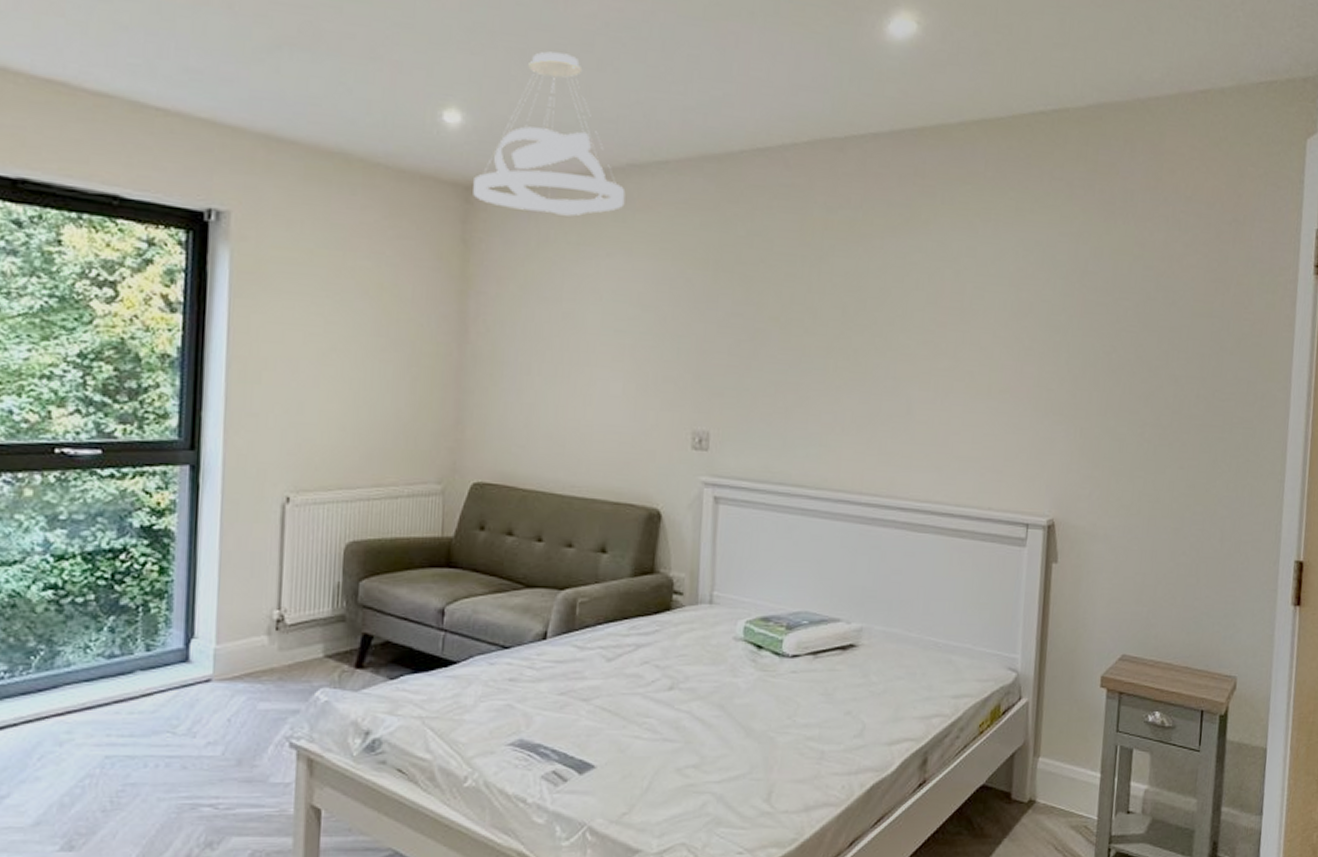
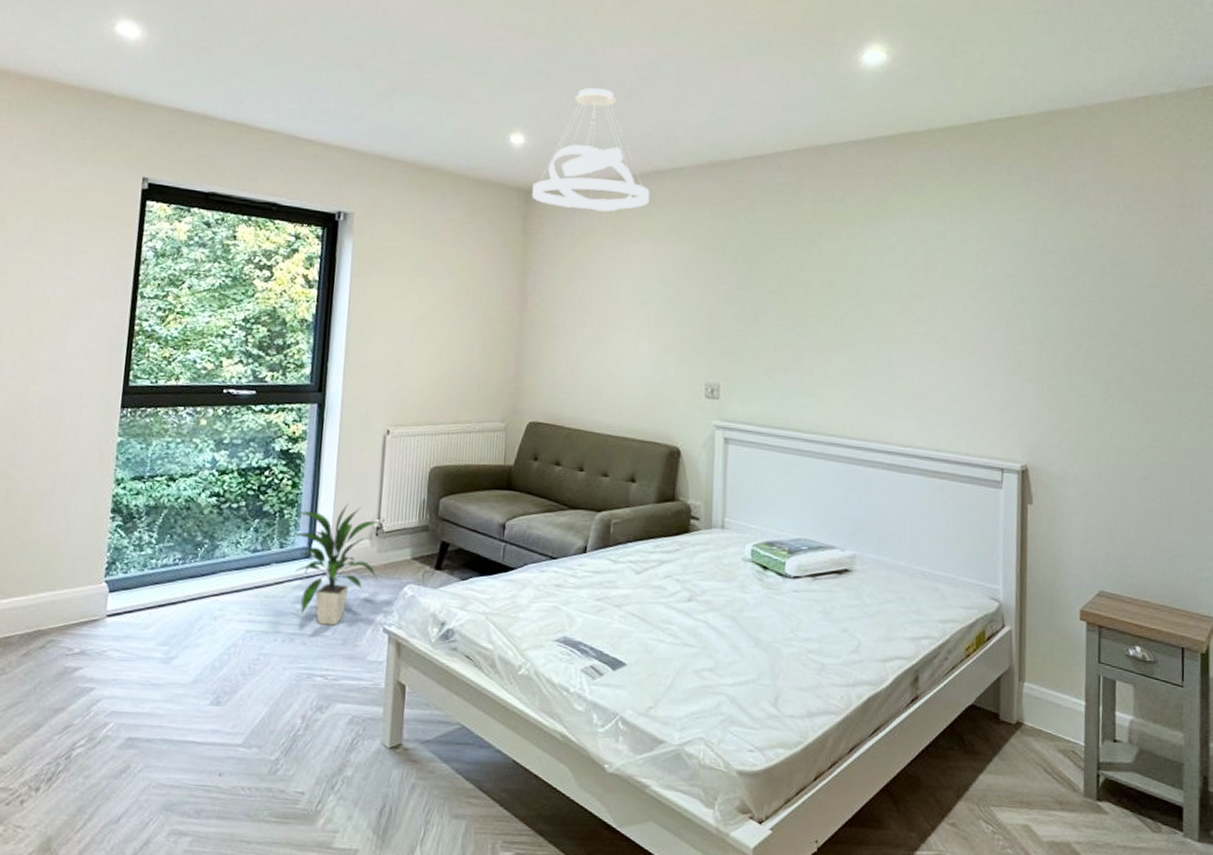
indoor plant: none [164,592,282,744] -> present [294,504,380,626]

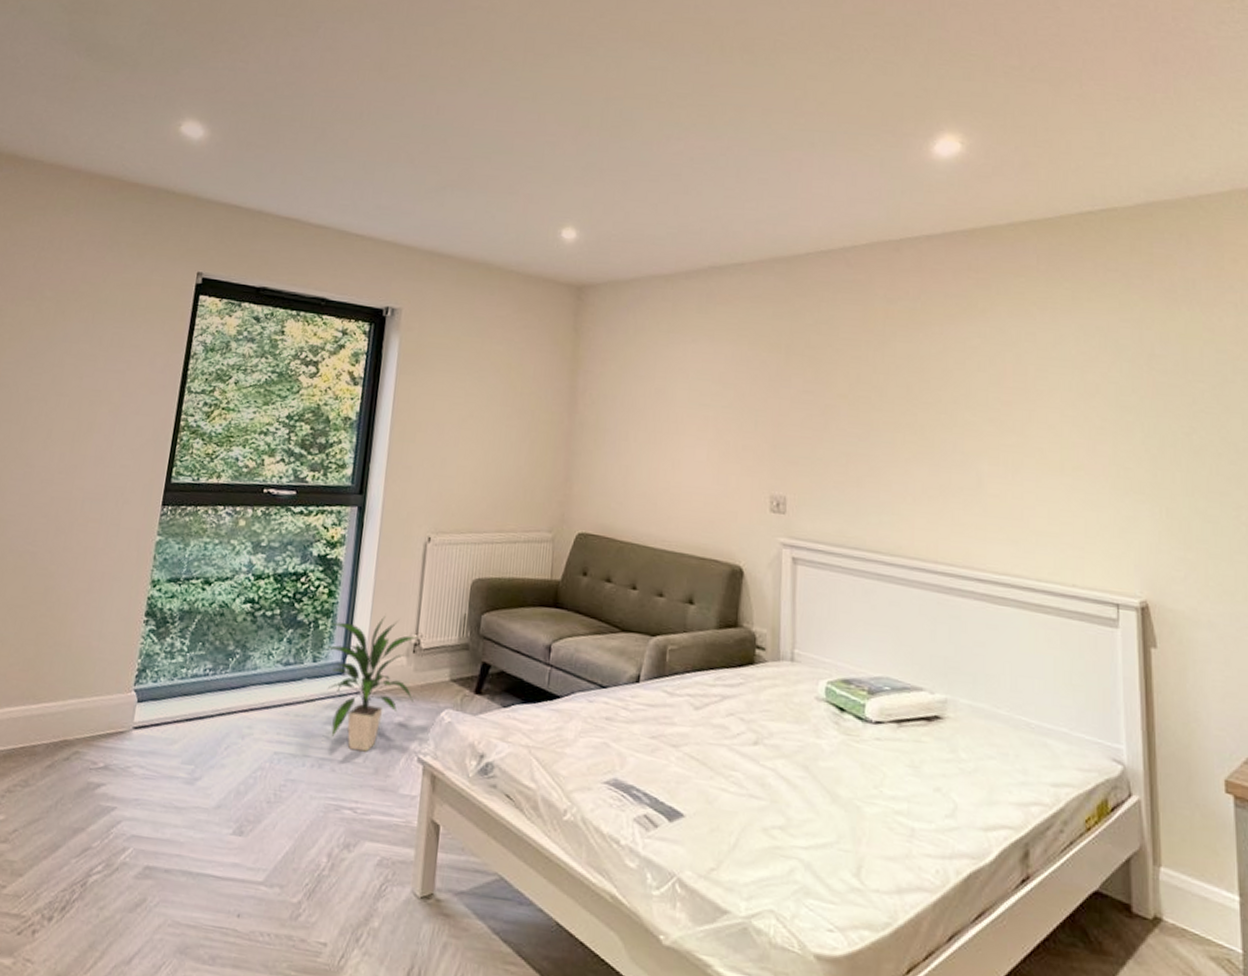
pendant light: present [532,87,650,212] -> none [583,181,708,309]

